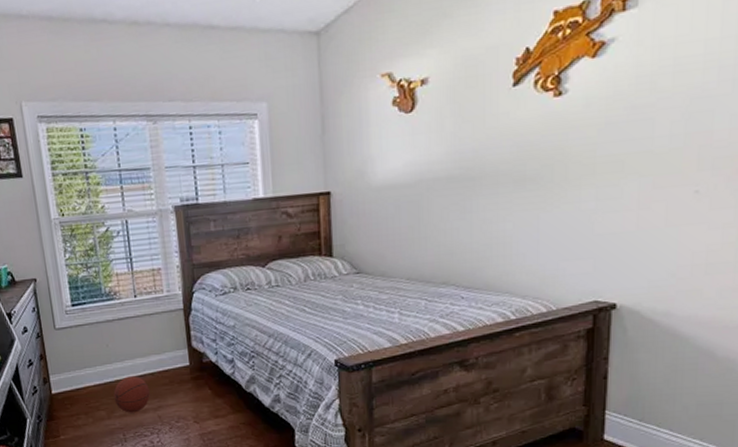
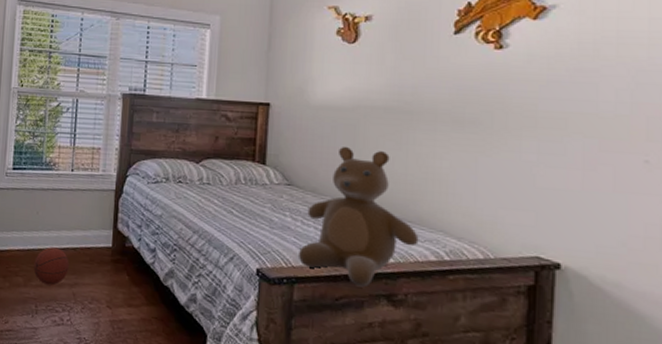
teddy bear: none [374,223,486,359] -> present [299,146,419,288]

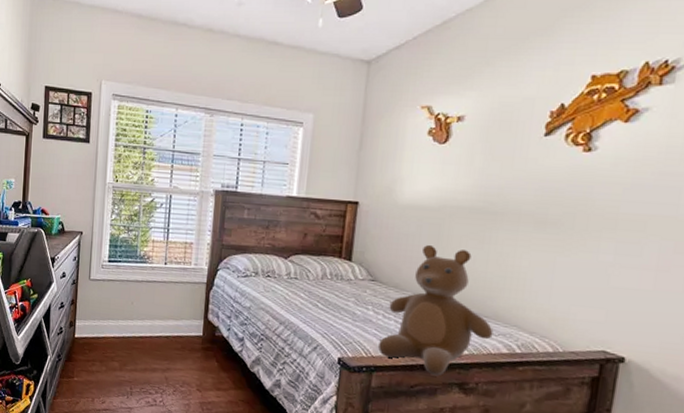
basketball: present [34,247,69,286] -> none [128,335,162,370]

